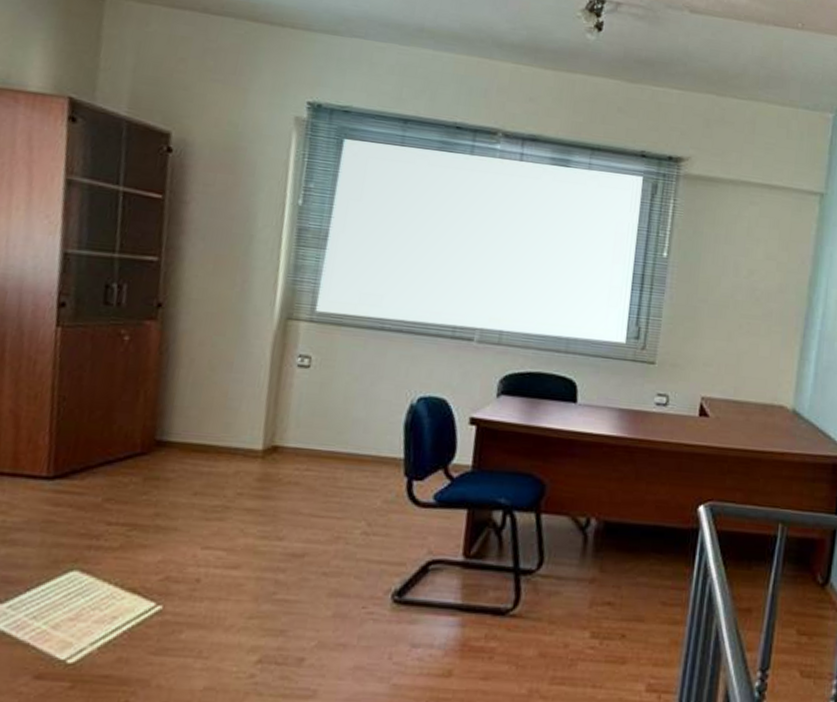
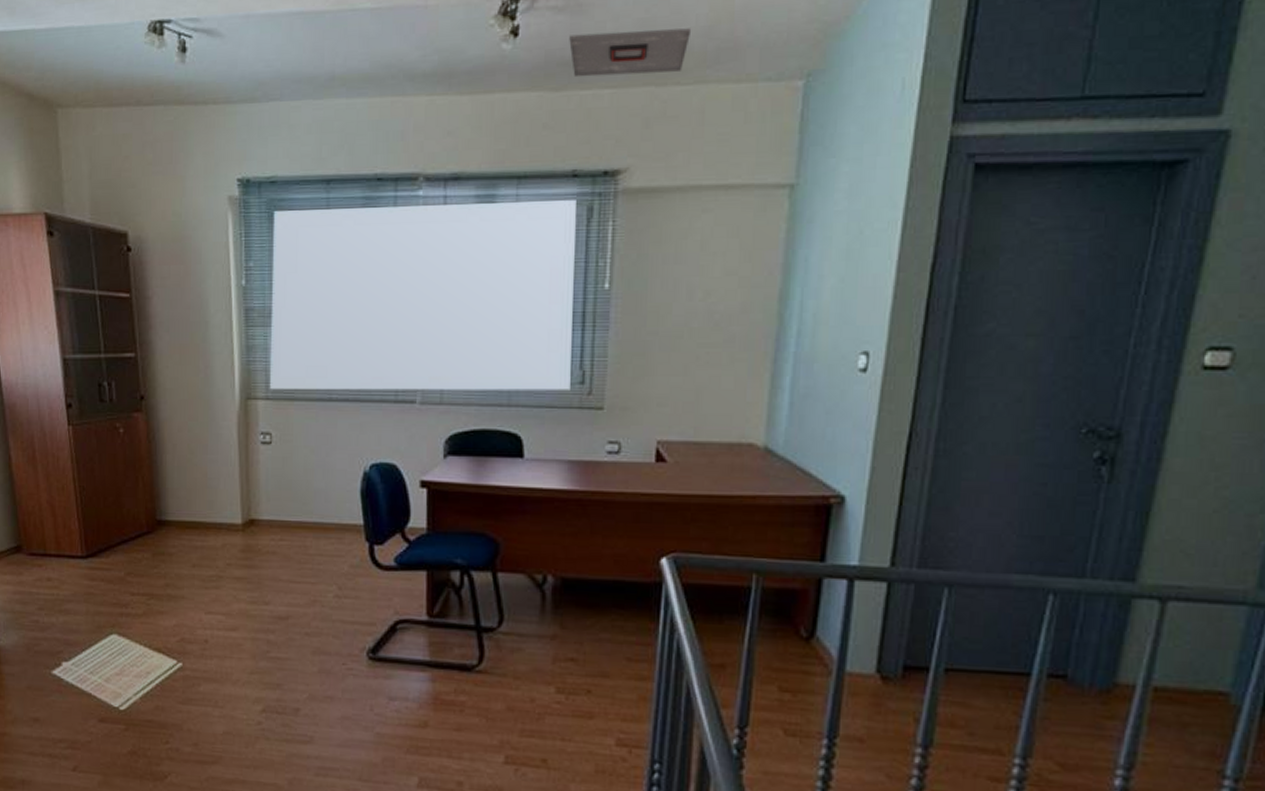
ceiling vent: none [646,39,748,88] -> present [569,28,692,78]

